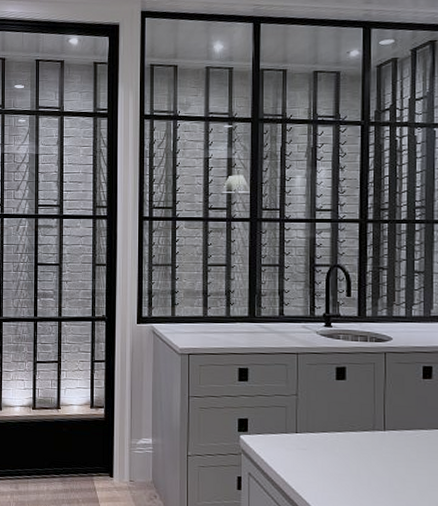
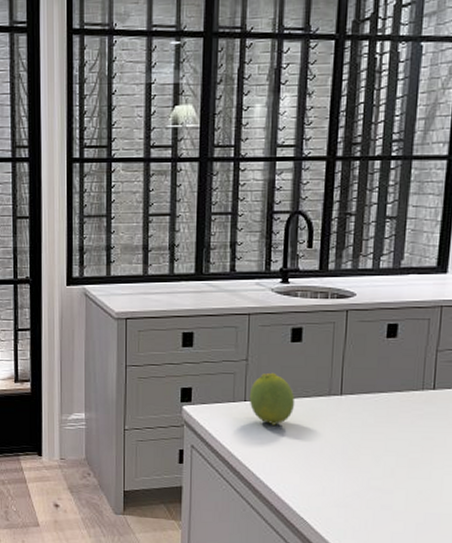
fruit: none [300,407,343,457] -> present [249,372,295,425]

